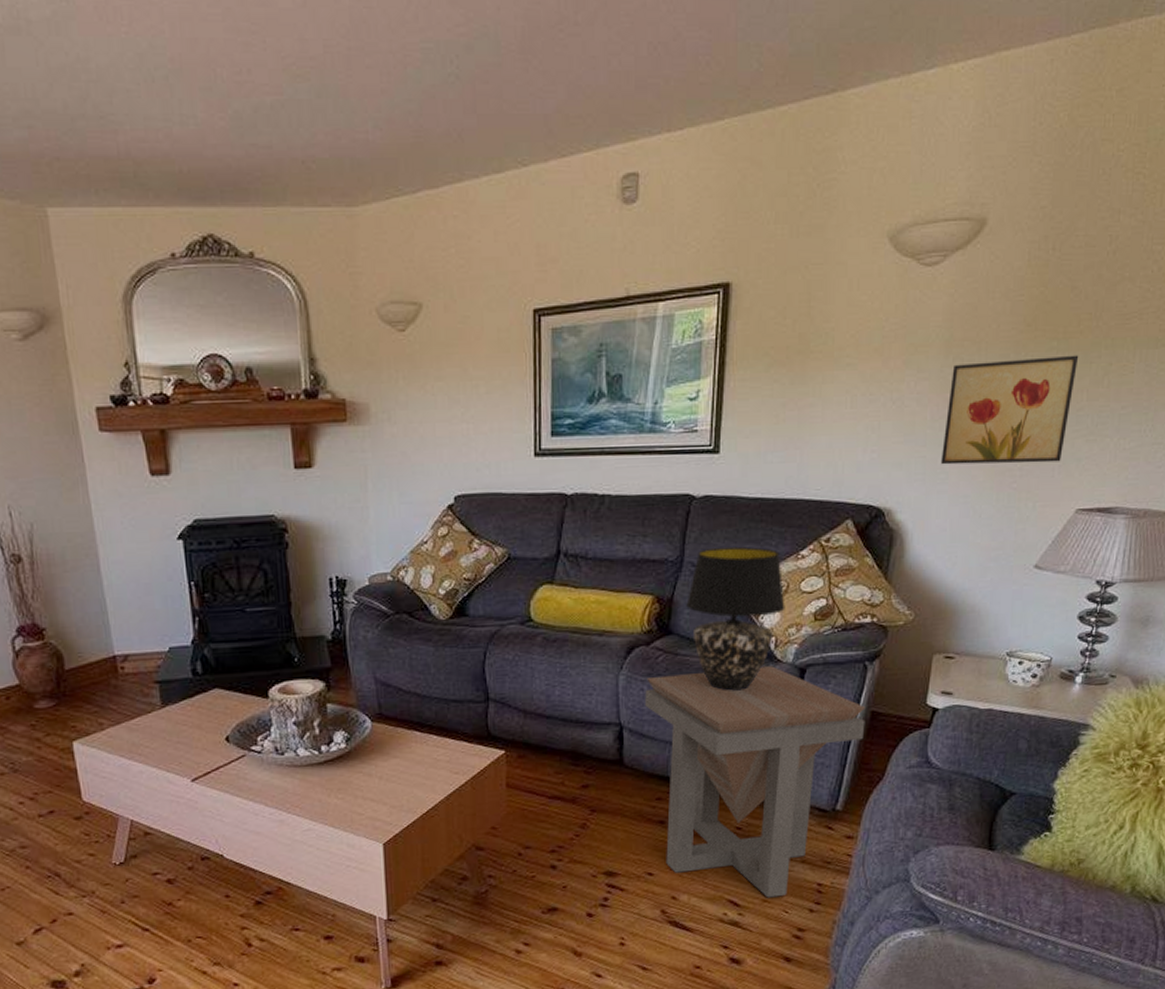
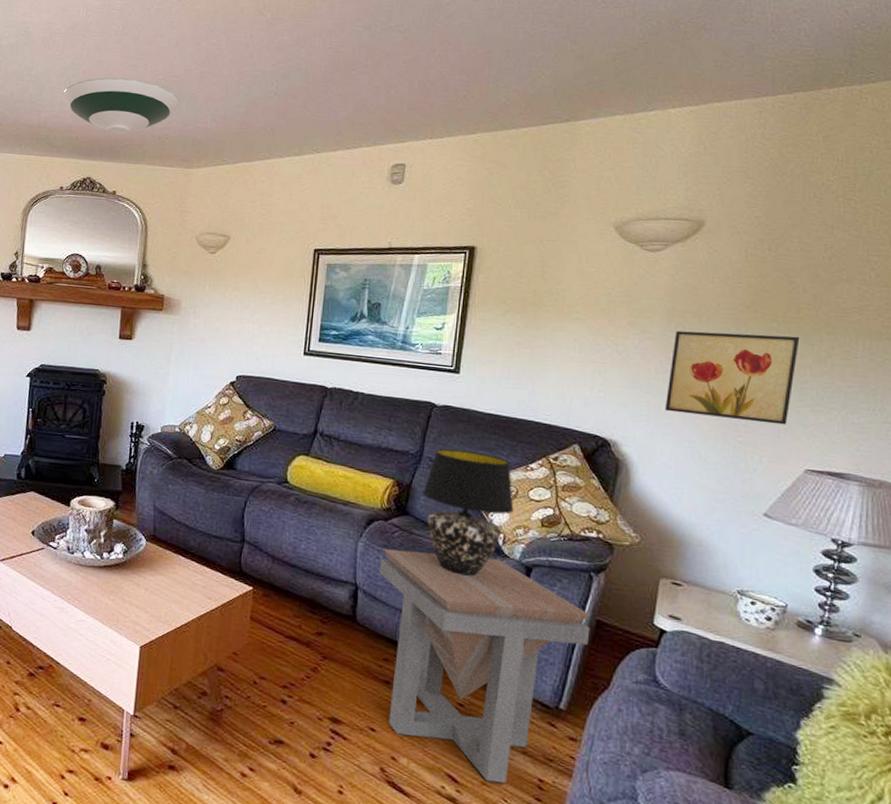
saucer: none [145,66,325,162] -> present [62,77,180,135]

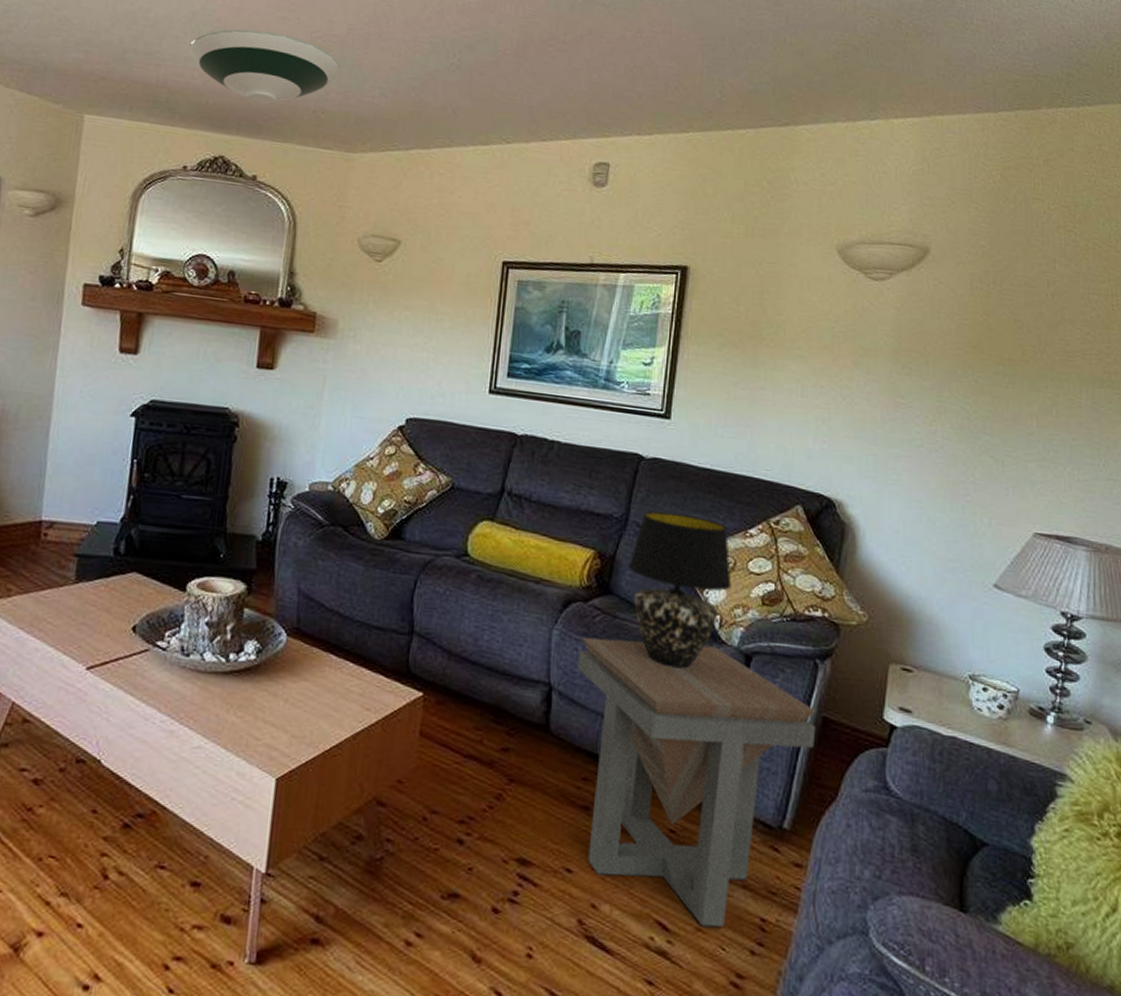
wall art: present [665,330,800,425] -> none [892,372,1026,482]

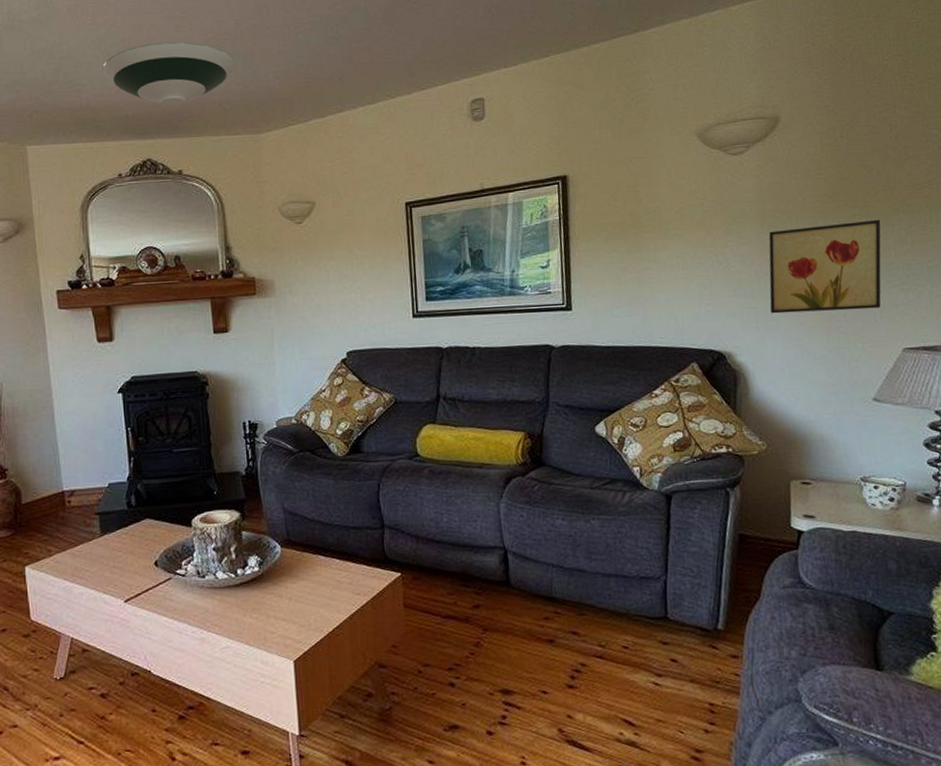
side table: present [578,637,816,928] -> none [525,493,735,718]
table lamp: present [628,511,732,669] -> none [555,388,646,517]
wall art: none [892,372,1026,482] -> present [768,219,882,314]

